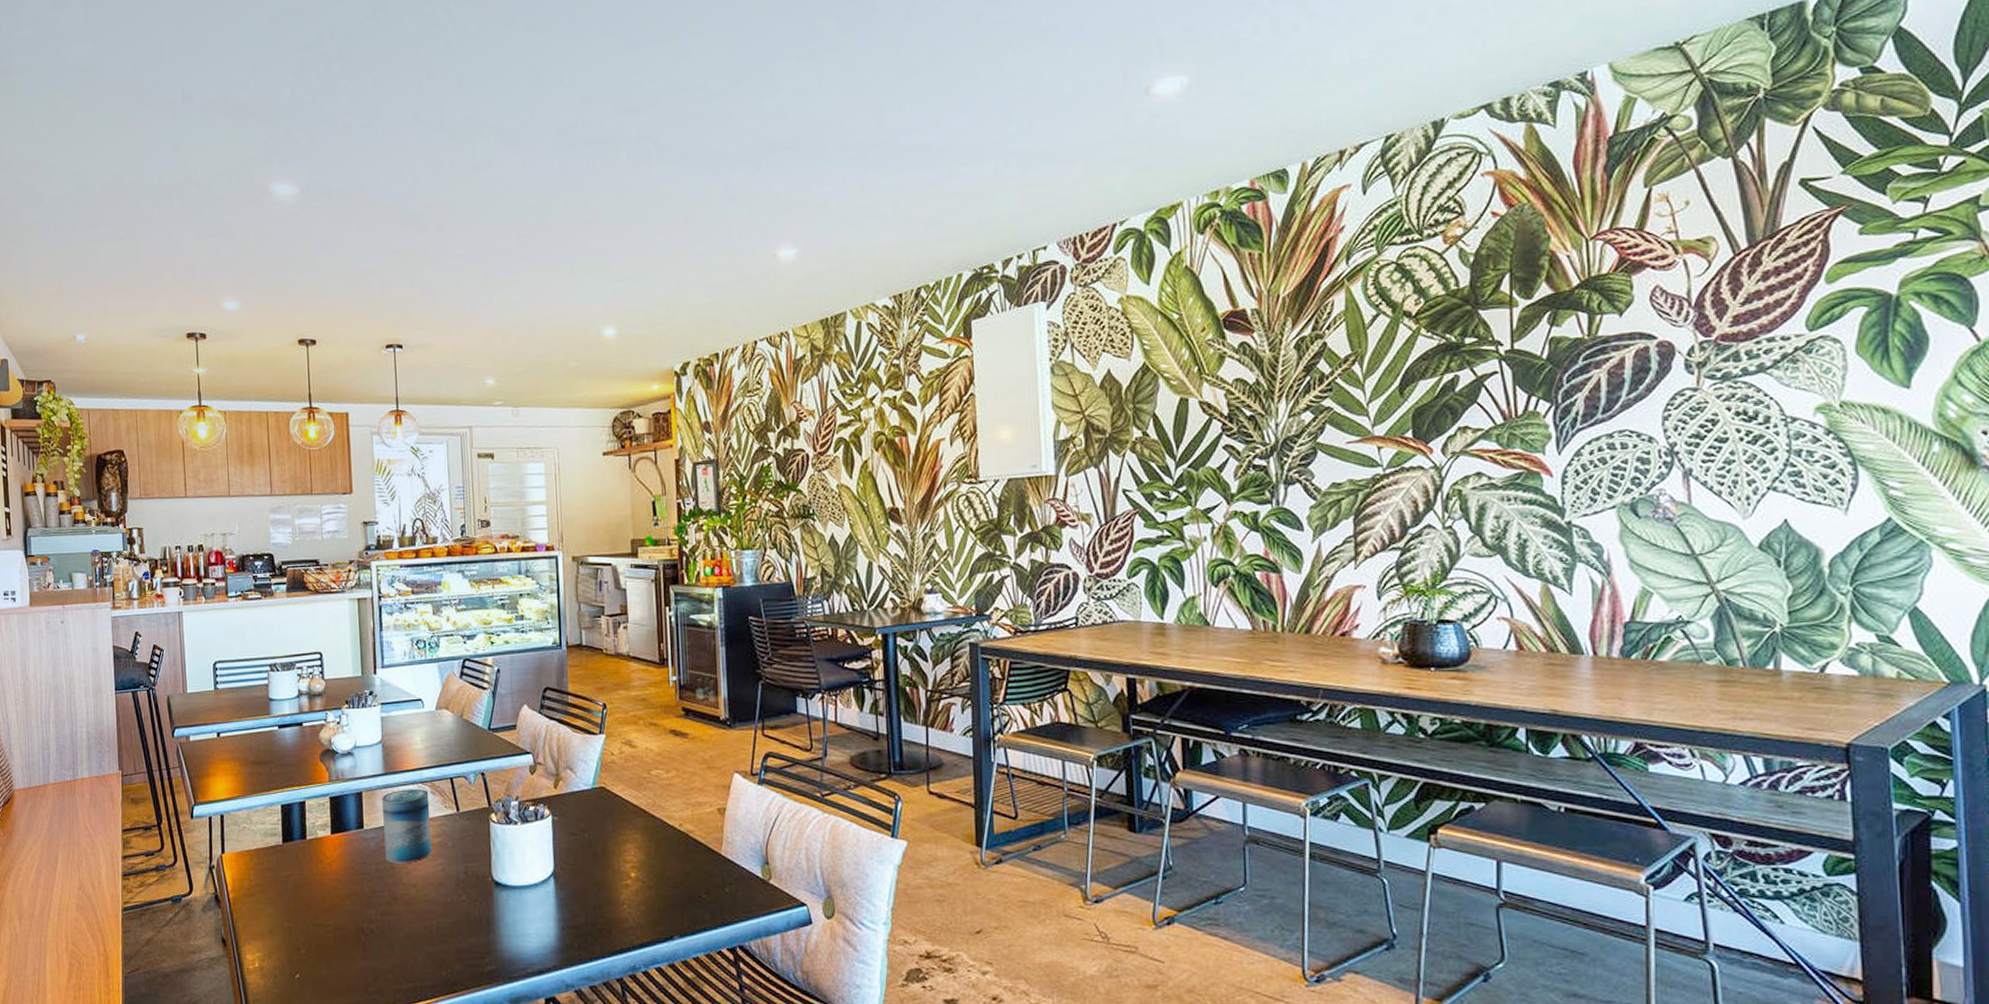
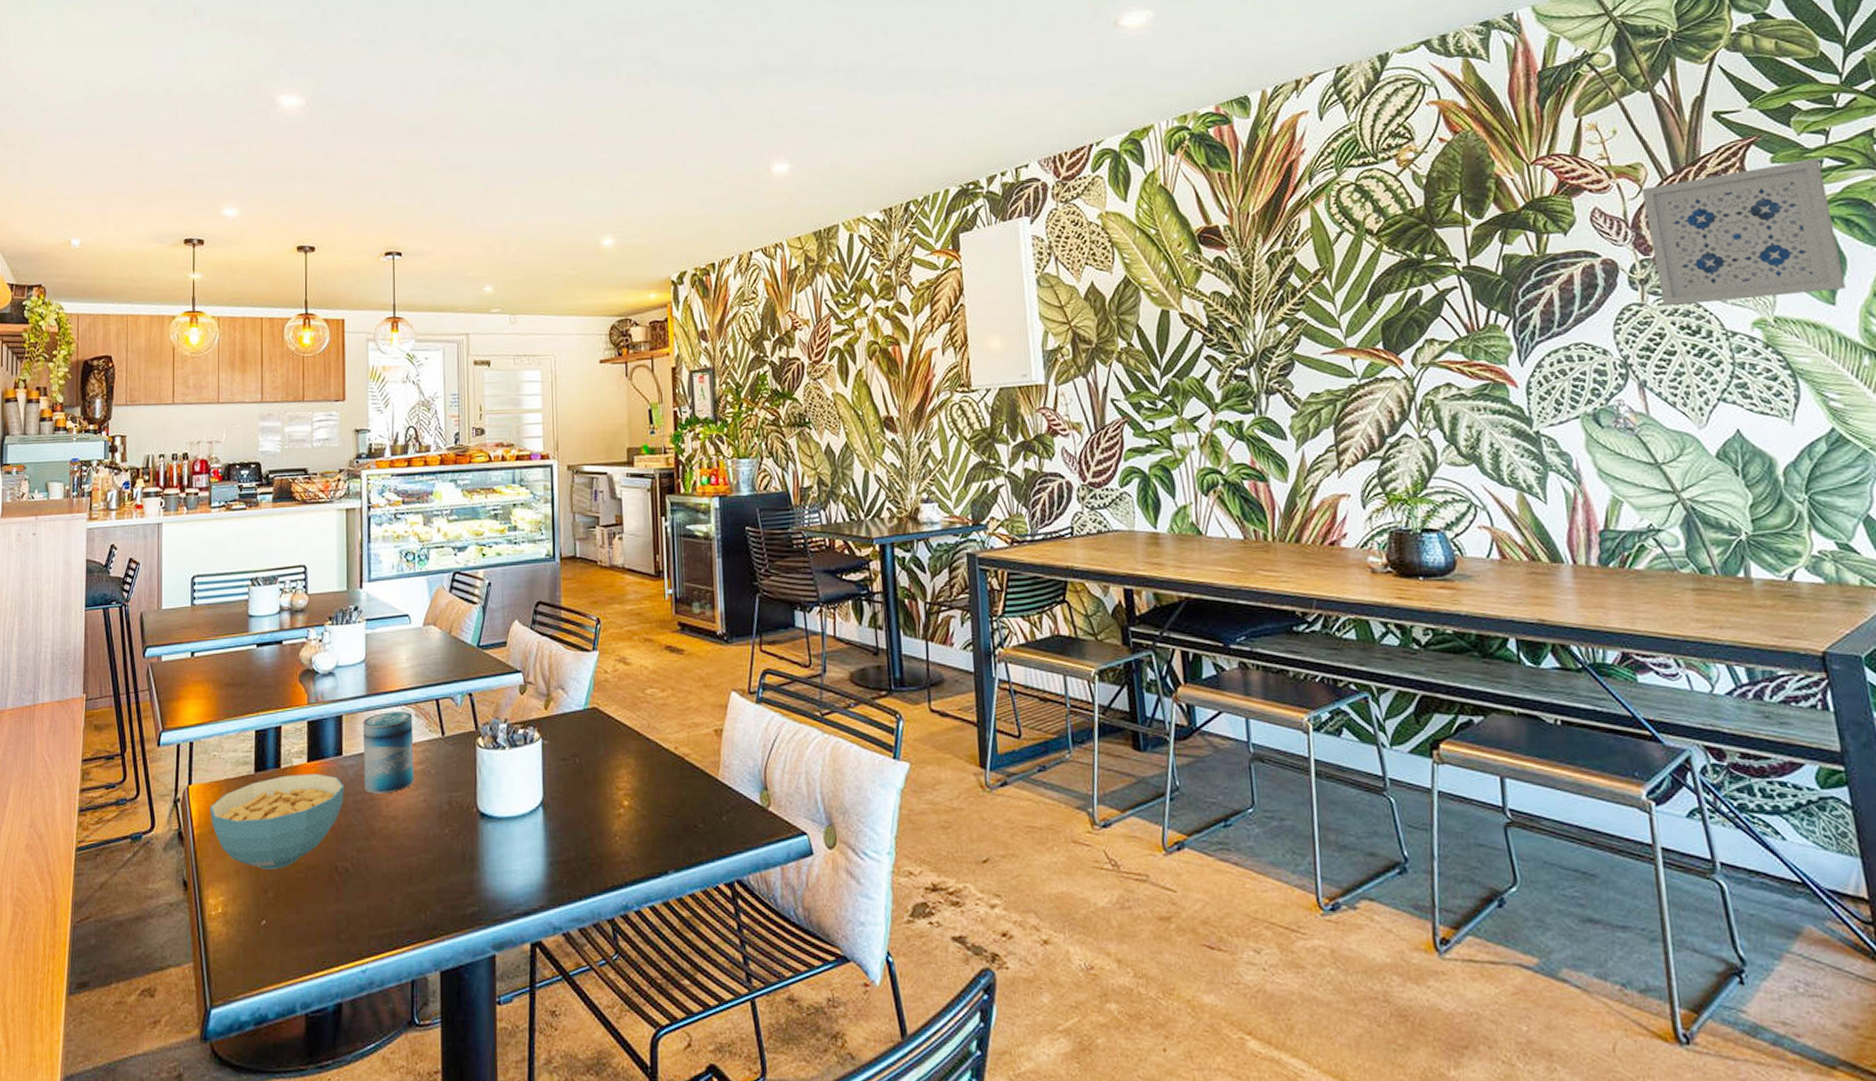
cereal bowl: none [242,845,367,930] -> present [209,773,344,869]
wall art: none [1710,229,1924,391] -> present [1642,159,1846,307]

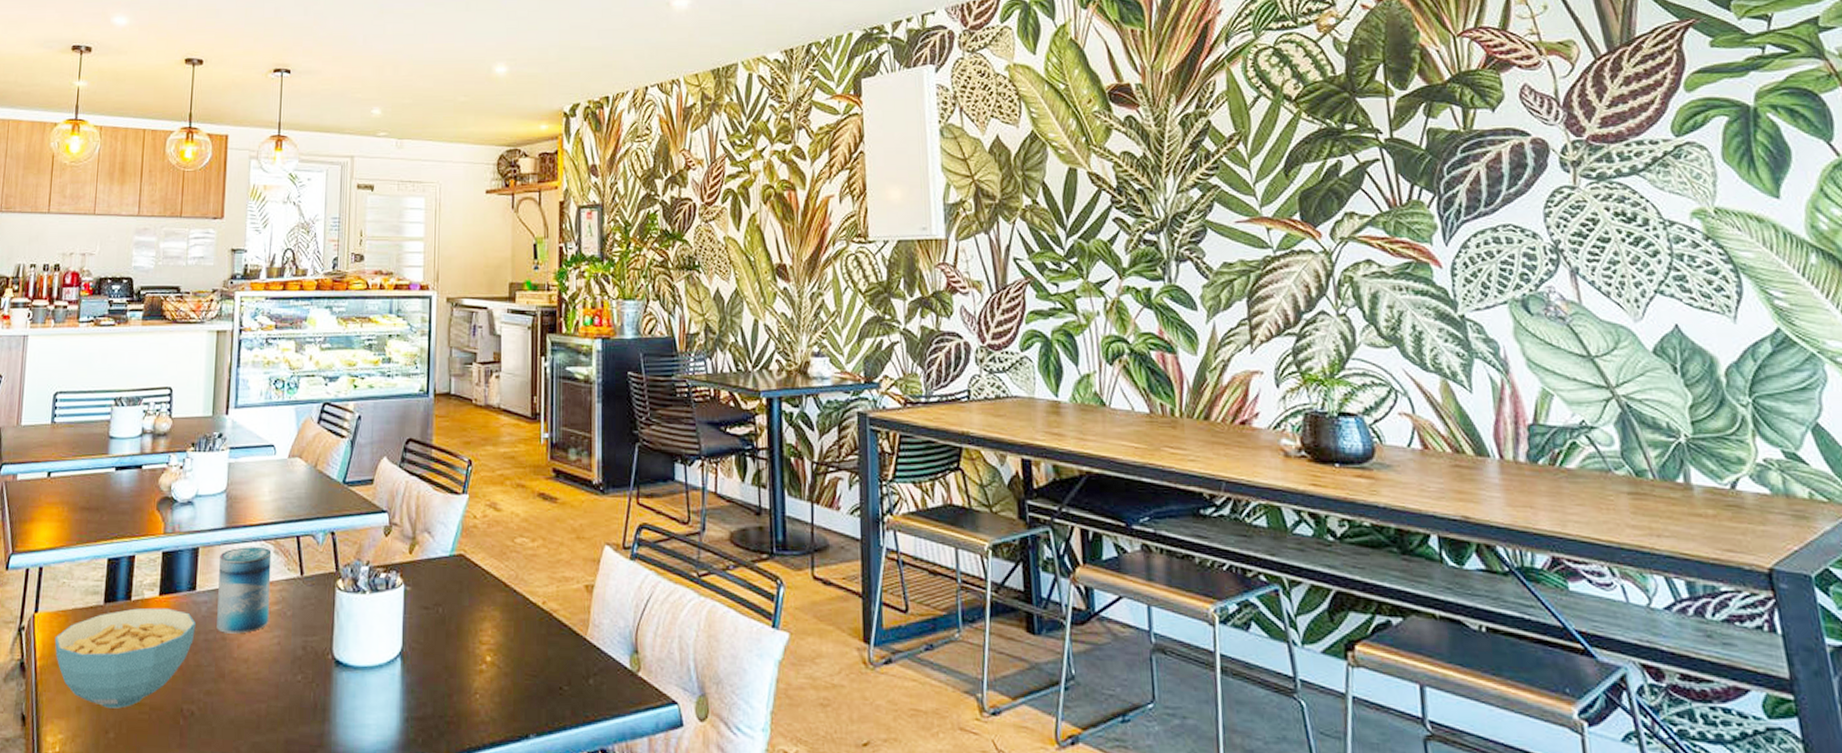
wall art: present [1642,159,1846,307] -> none [1574,45,1791,191]

